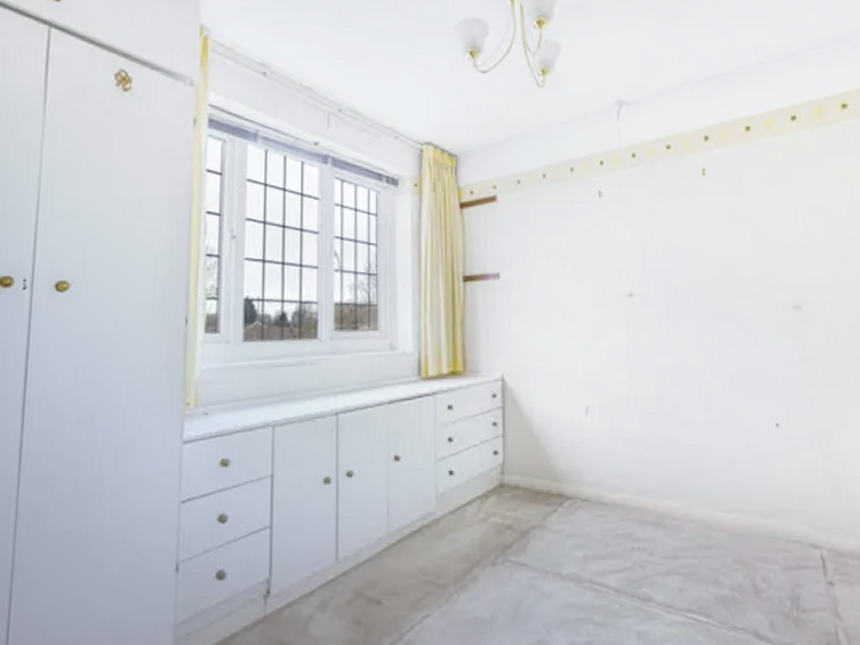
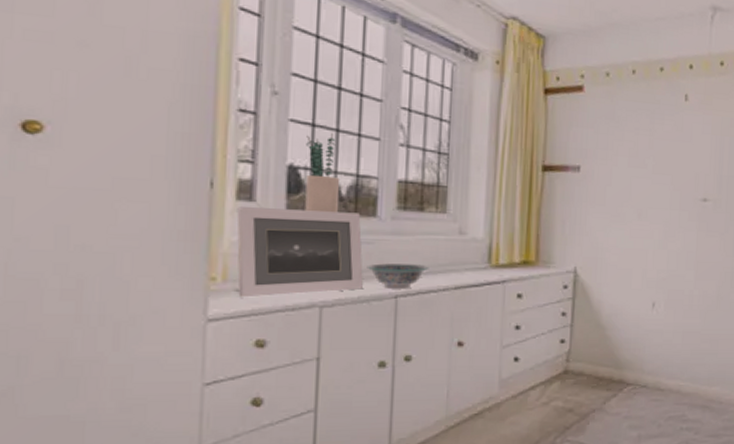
picture frame: none [205,336,308,420] -> present [236,207,363,298]
vase: none [258,266,287,339] -> present [305,132,341,213]
decorative bowl: none [311,381,365,407] -> present [367,263,429,290]

